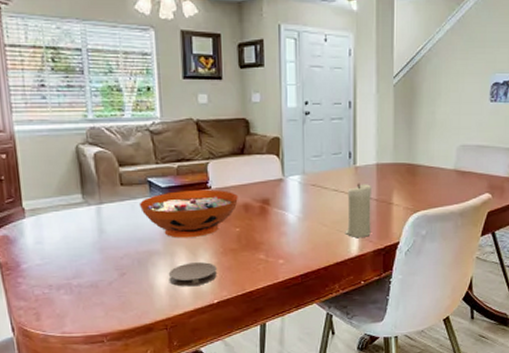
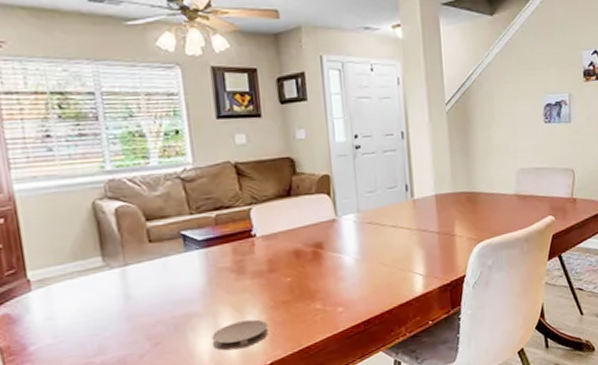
decorative bowl: present [138,189,238,238] -> none [171,237,288,296]
candle: present [345,183,371,237] -> none [407,216,435,275]

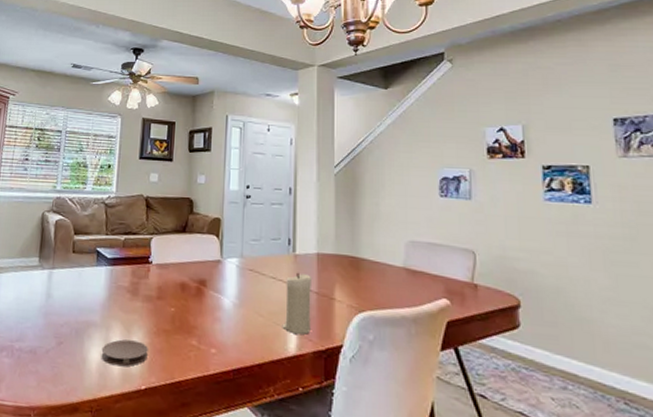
candle: none [407,216,435,275] -> present [282,272,311,335]

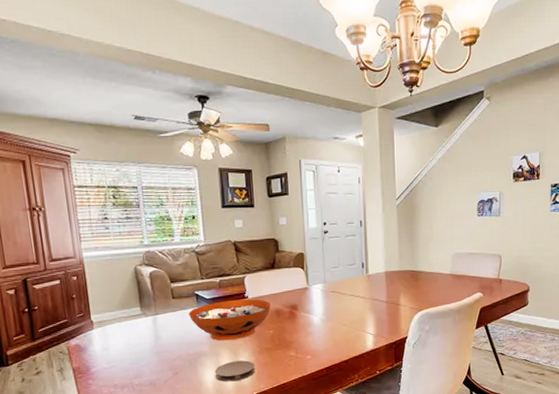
decorative bowl: none [85,263,176,313] -> present [188,299,271,341]
candle: present [282,272,311,335] -> none [361,288,383,334]

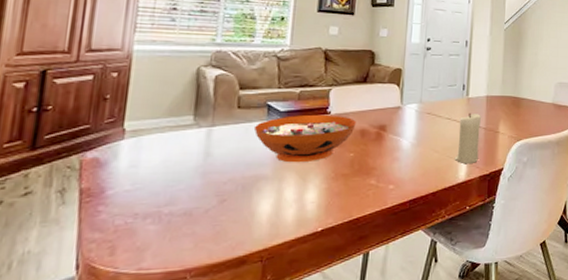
coaster: present [214,360,255,382] -> none [272,188,325,214]
candle: none [361,288,383,334] -> present [454,112,481,163]

